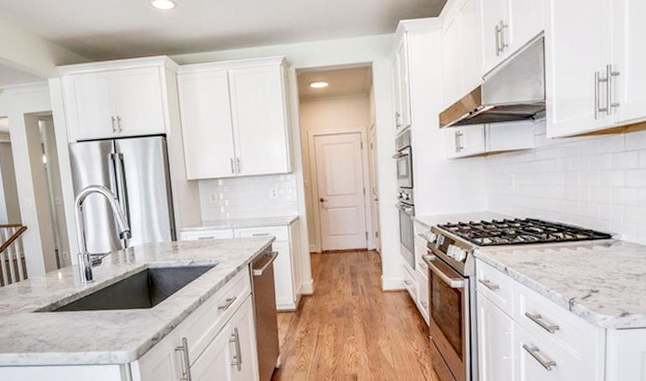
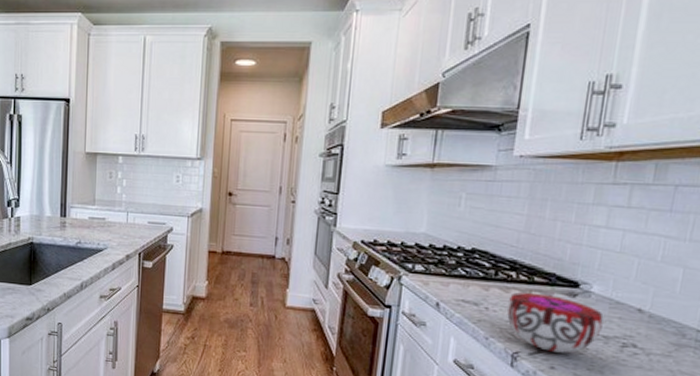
decorative bowl: none [559,248,633,294] -> present [506,292,604,354]

